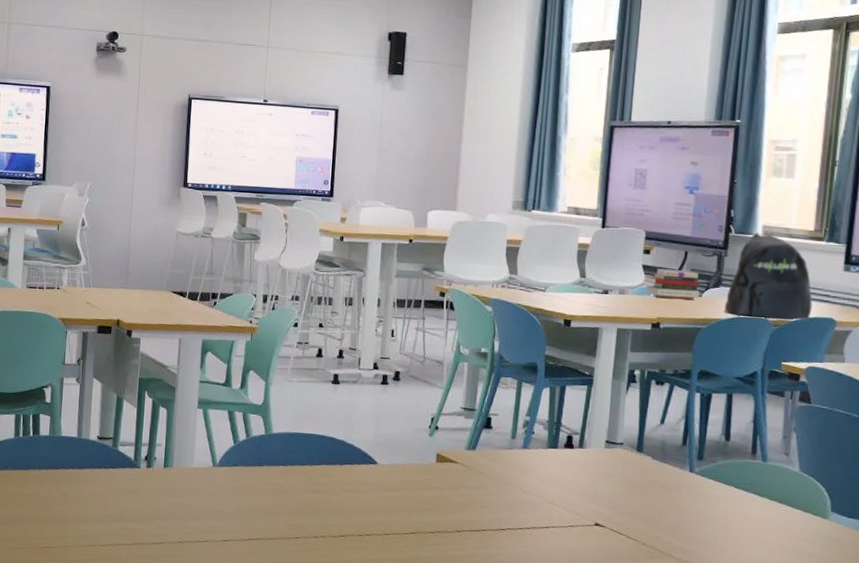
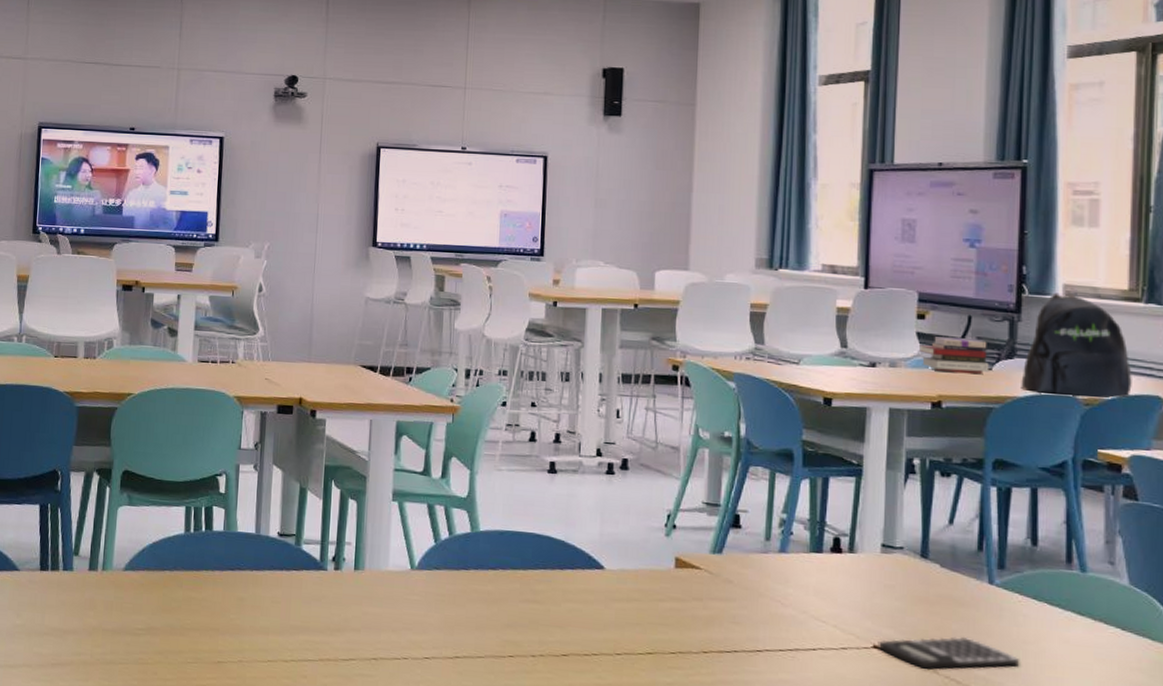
calculator: none [598,515,711,542] -> present [877,636,1020,670]

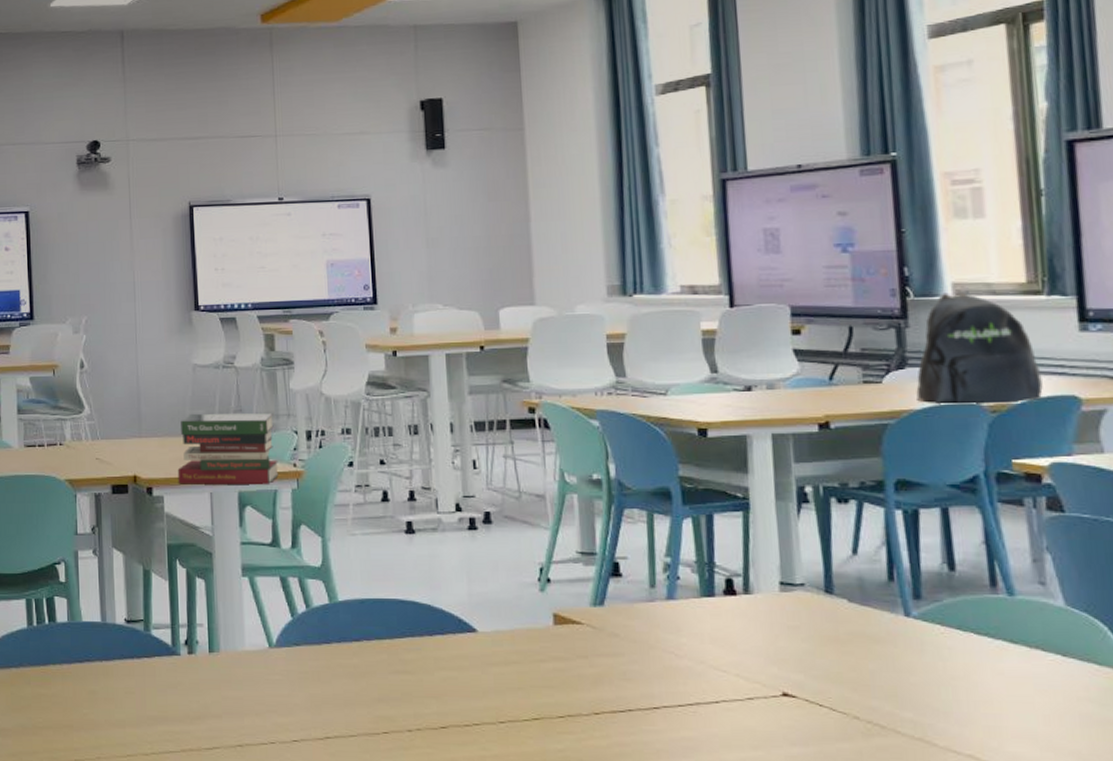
books: none [341,344,437,418] -> present [177,413,279,486]
calculator: present [877,636,1020,670] -> none [787,676,951,716]
books: present [919,336,990,375] -> none [798,351,879,389]

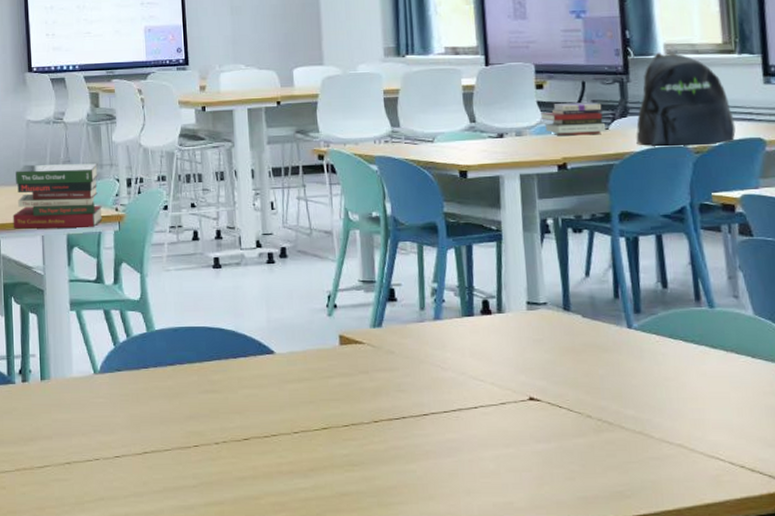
books: none [798,351,879,389] -> present [541,102,606,135]

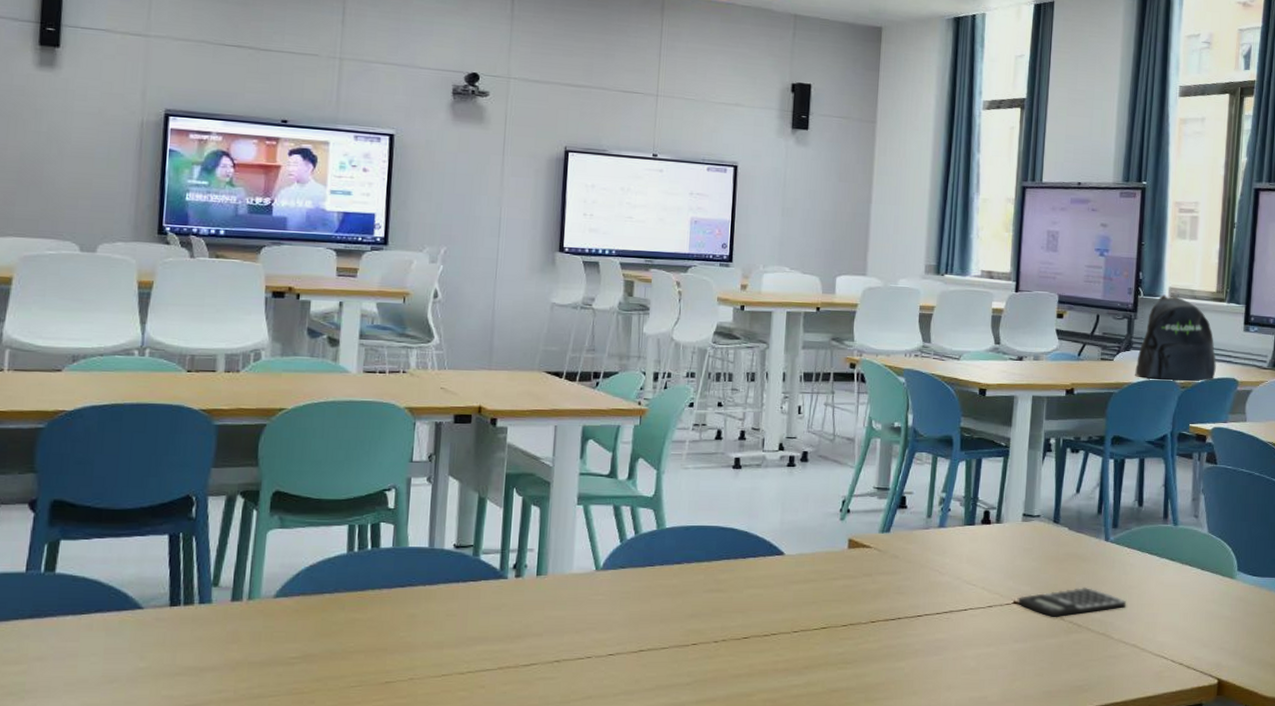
books: present [12,163,103,229] -> none [523,351,625,421]
calculator: none [533,380,664,415] -> present [1017,586,1127,618]
books: present [541,102,606,135] -> none [1058,333,1112,365]

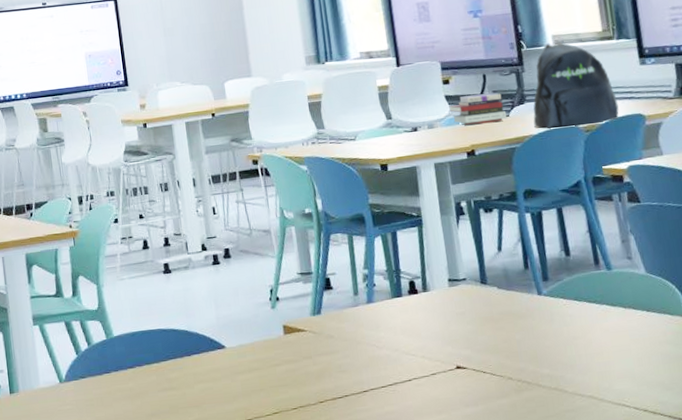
calculator: present [1017,586,1127,618] -> none [459,343,575,379]
books: none [1058,333,1112,365] -> present [449,93,507,125]

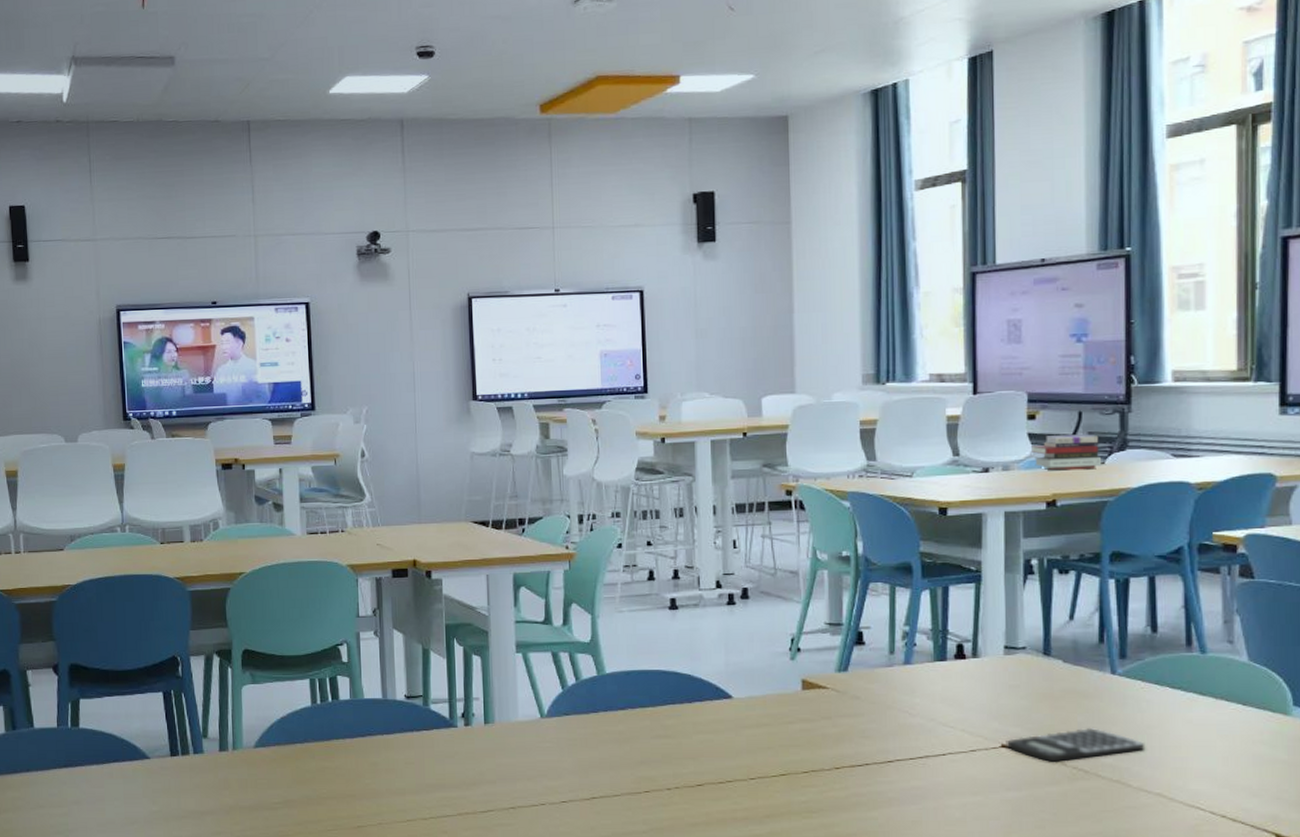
calculator: none [459,343,575,379] -> present [1006,727,1145,763]
backpack: present [533,42,619,129] -> none [1134,379,1244,483]

